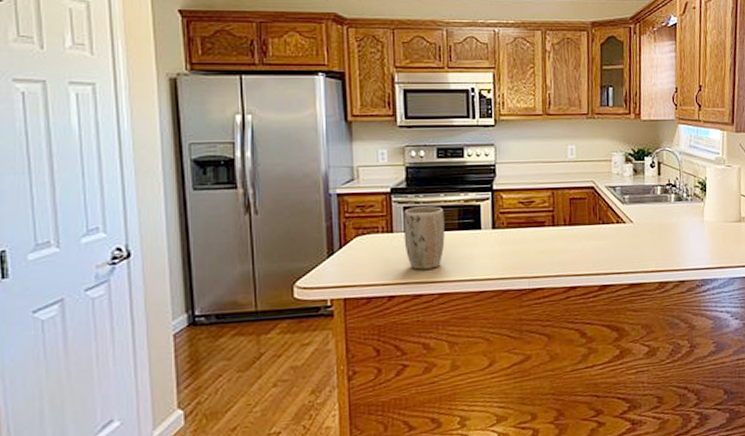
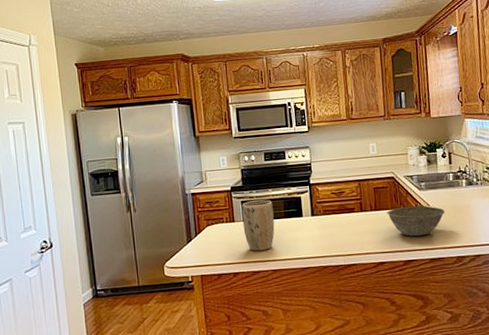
bowl: none [583,221,650,257] -> present [387,205,446,236]

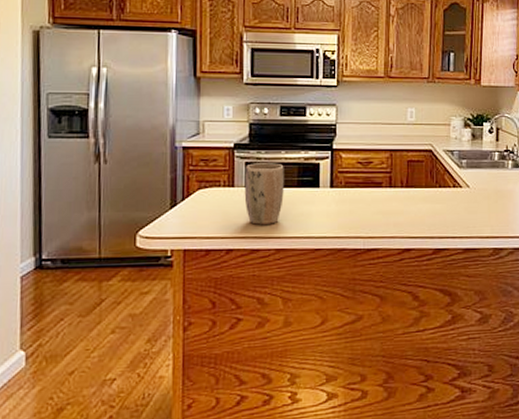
bowl: present [387,205,446,236] -> none [420,185,486,221]

